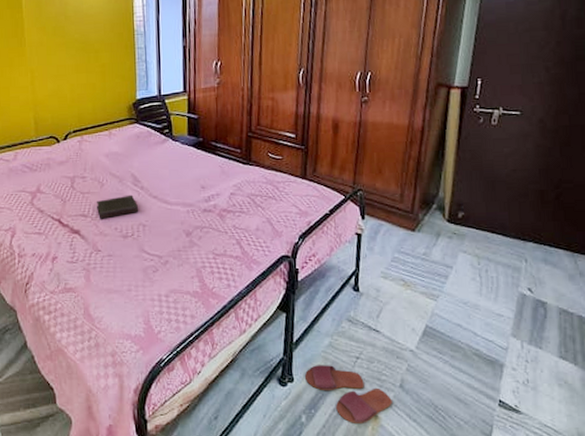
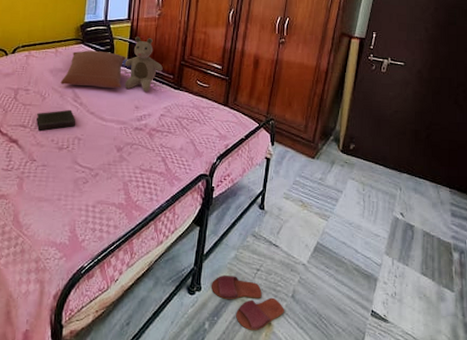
pillow: none [118,129,186,169] -> present [60,50,126,88]
teddy bear: none [185,109,228,170] -> present [124,36,163,92]

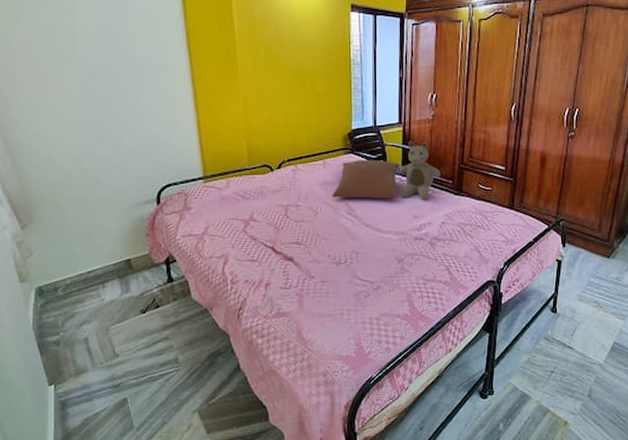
book: present [37,109,76,131] -> none [311,223,352,247]
slippers: present [212,276,284,330] -> none [504,379,580,429]

